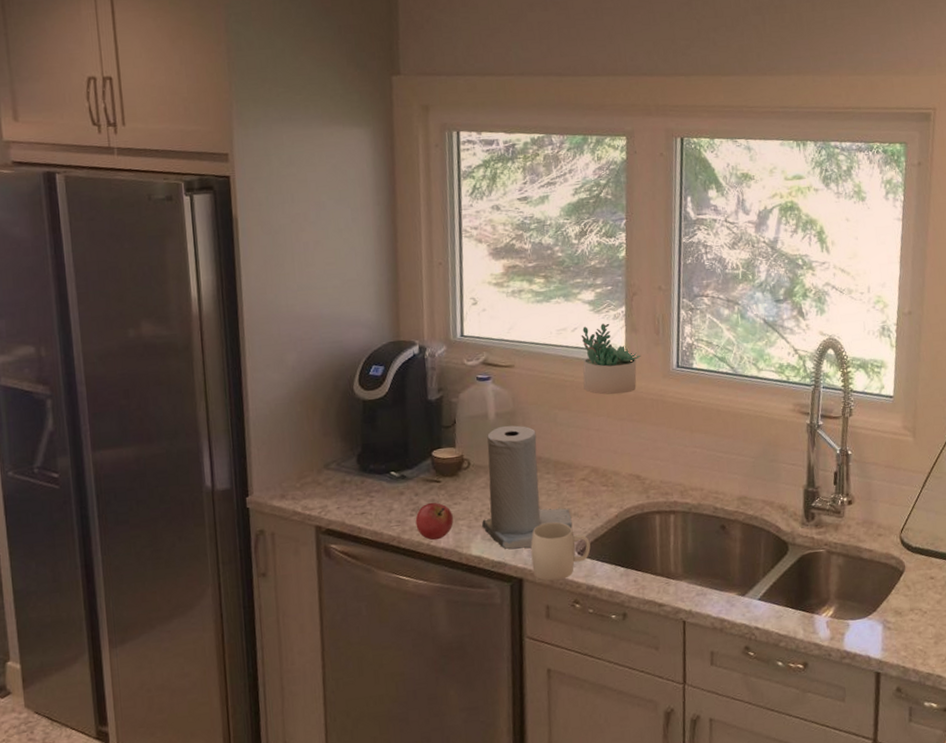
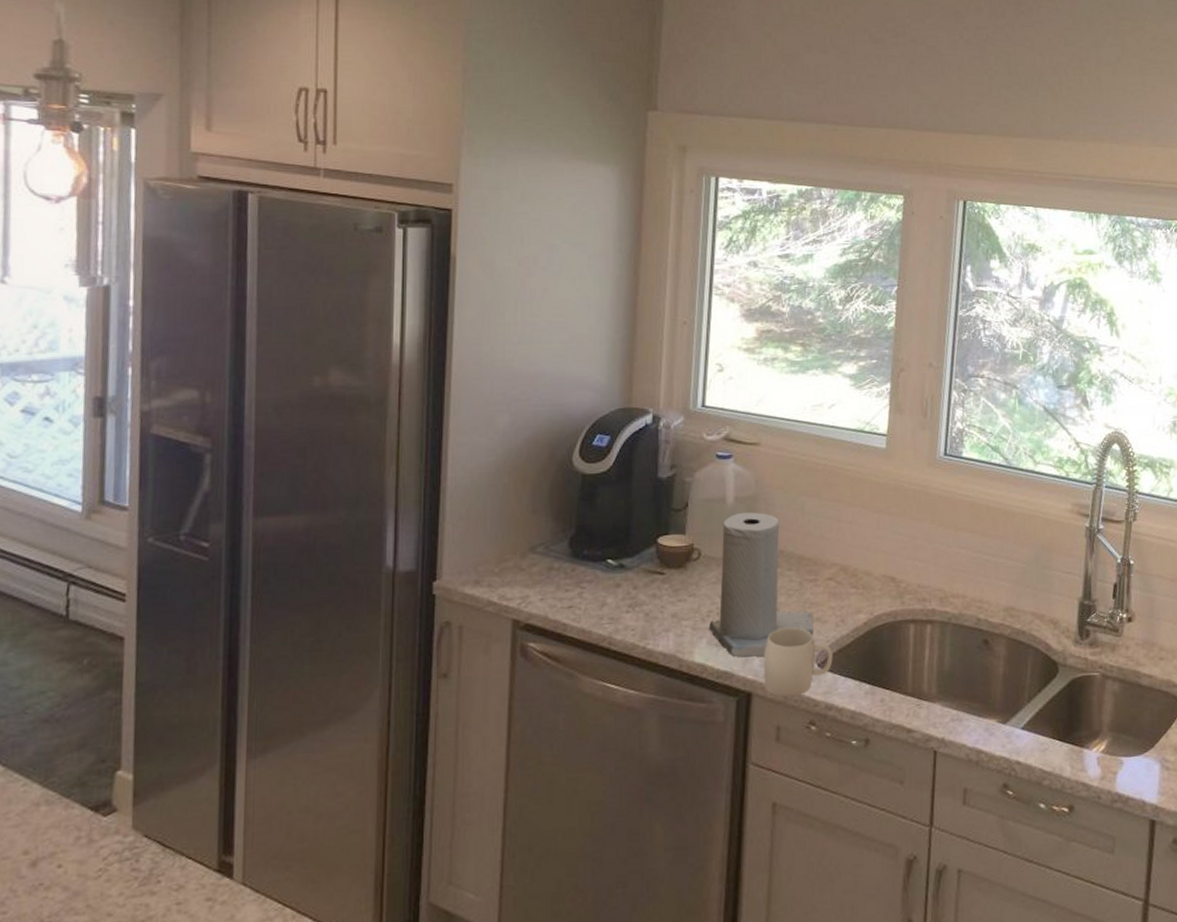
fruit: present [415,502,453,541] -> none [631,597,676,643]
succulent plant: present [581,323,642,395] -> none [837,401,905,483]

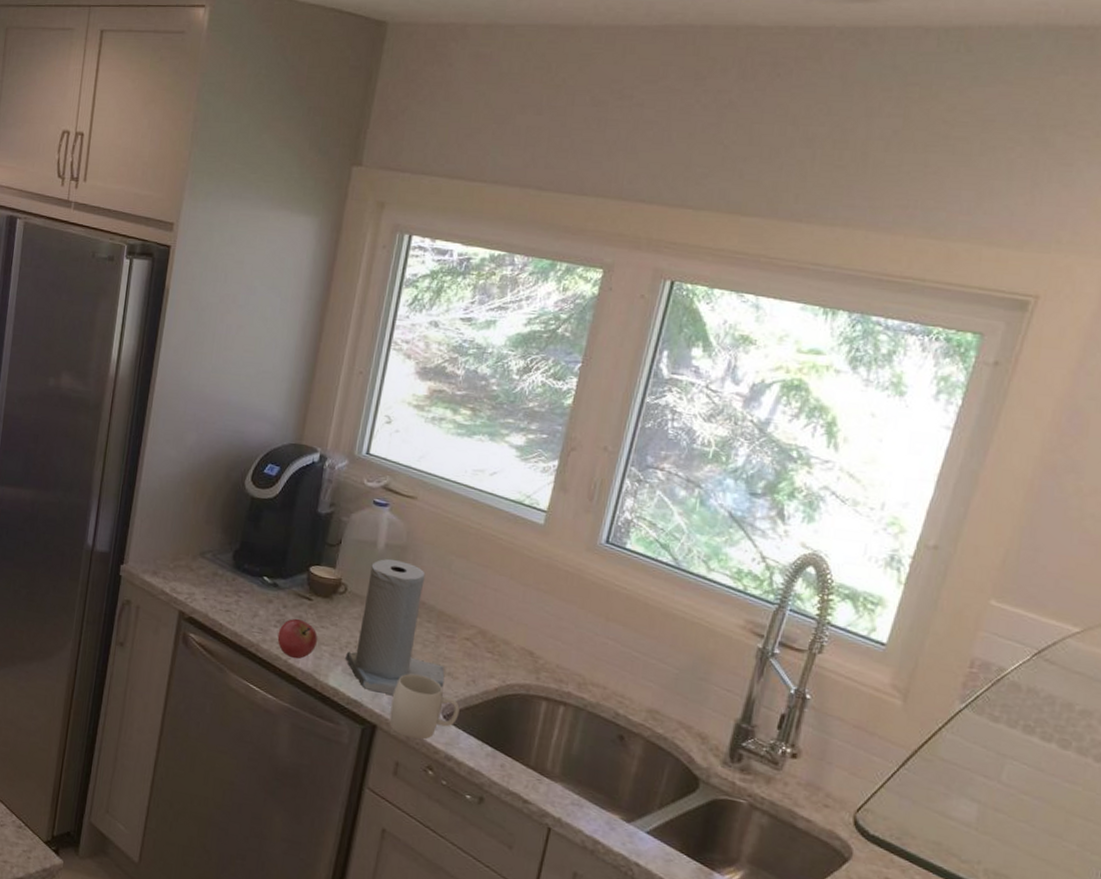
fruit: none [631,597,676,643] -> present [277,618,318,659]

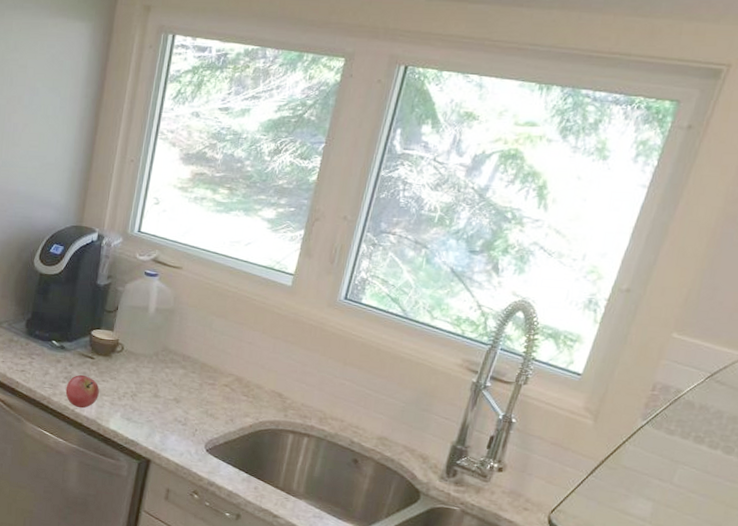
paper towel: present [344,558,445,695] -> none [122,321,207,434]
mug: present [389,673,460,740] -> none [161,416,220,471]

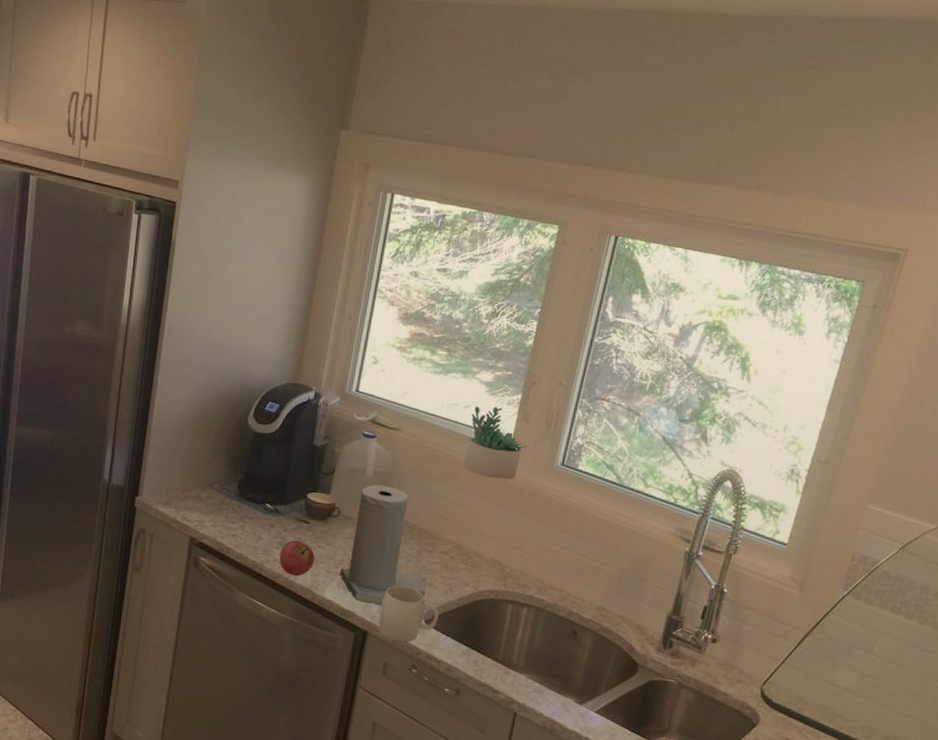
paper towel: none [122,321,207,434] -> present [339,484,426,605]
mug: none [161,416,220,471] -> present [378,585,439,643]
succulent plant: none [245,243,310,315] -> present [464,406,528,480]

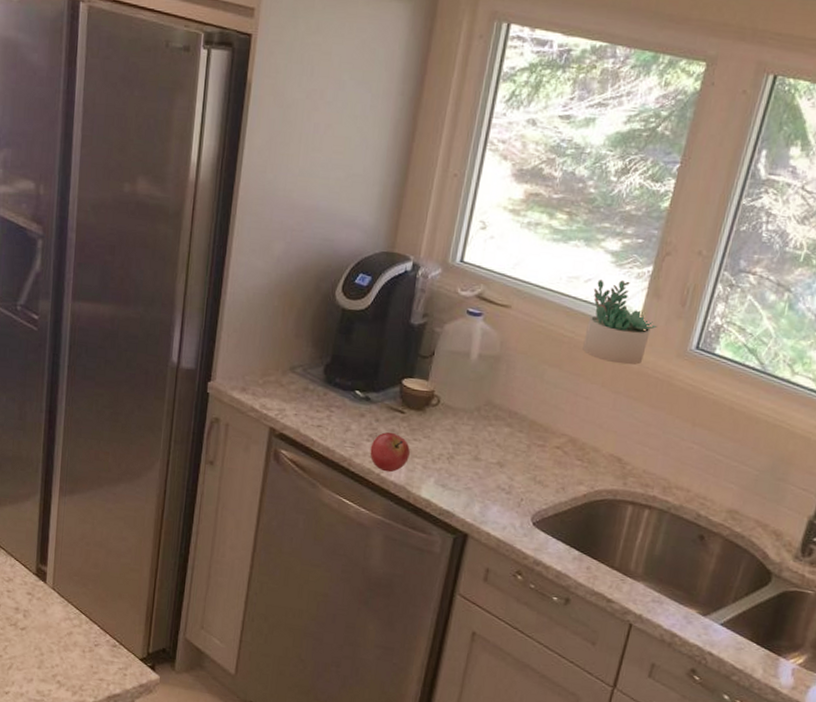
paper towel: present [339,484,426,605] -> none [437,369,535,504]
mug: present [378,585,439,643] -> none [480,483,549,547]

